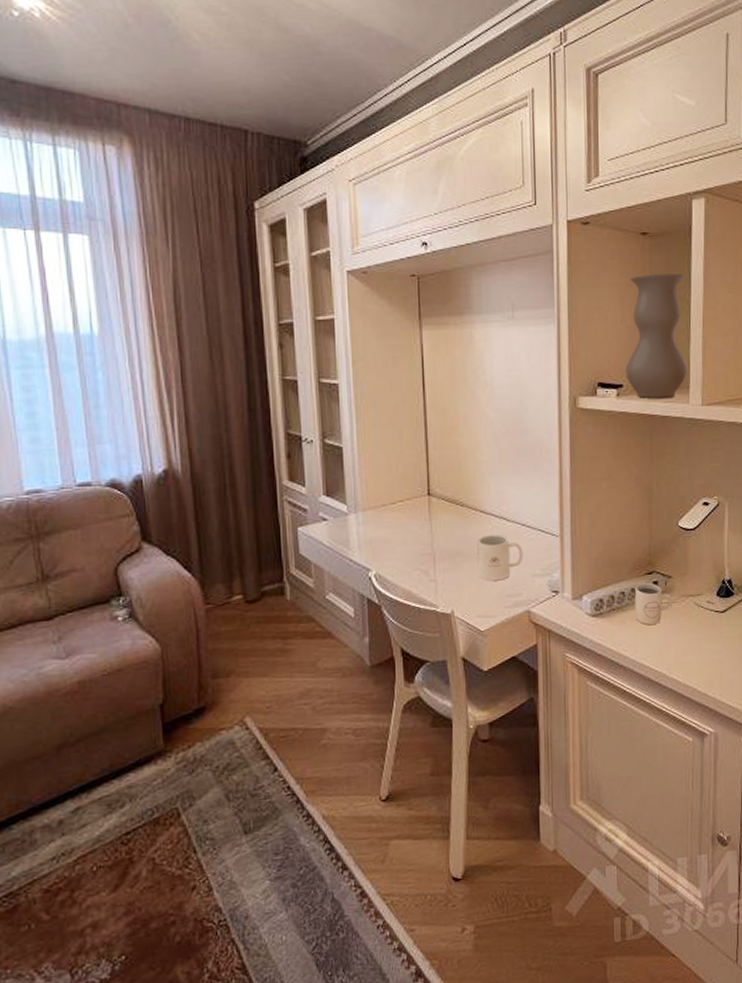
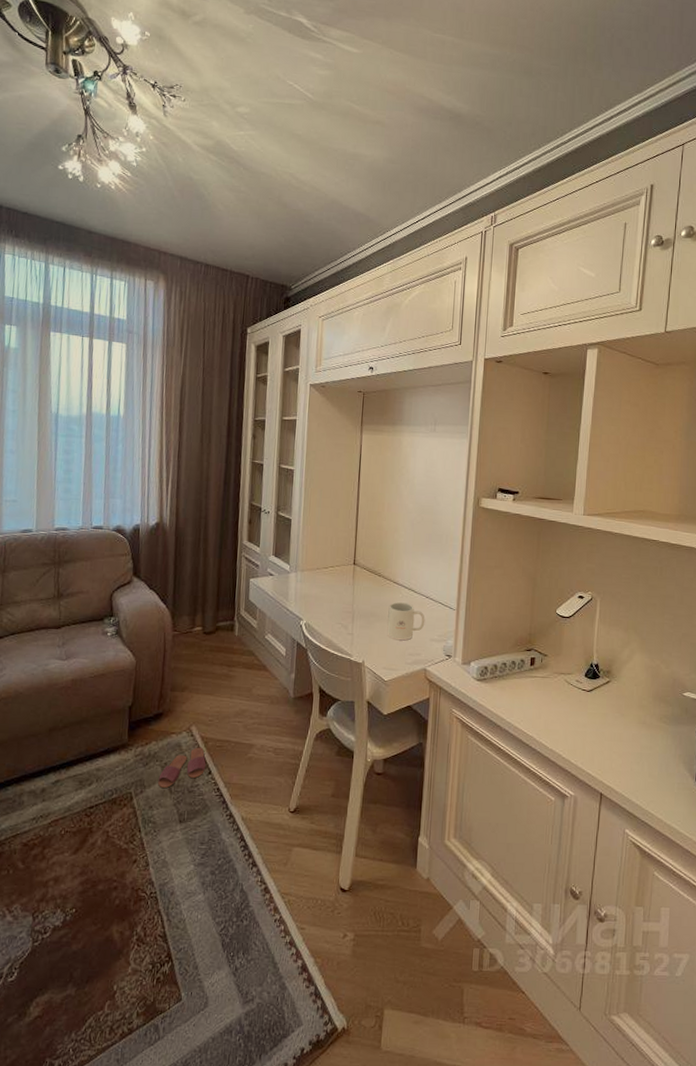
slippers: none [210,741,270,797] -> present [158,747,207,789]
vase: present [625,274,688,398] -> none [521,405,577,506]
mug: present [634,583,672,626] -> none [513,658,546,695]

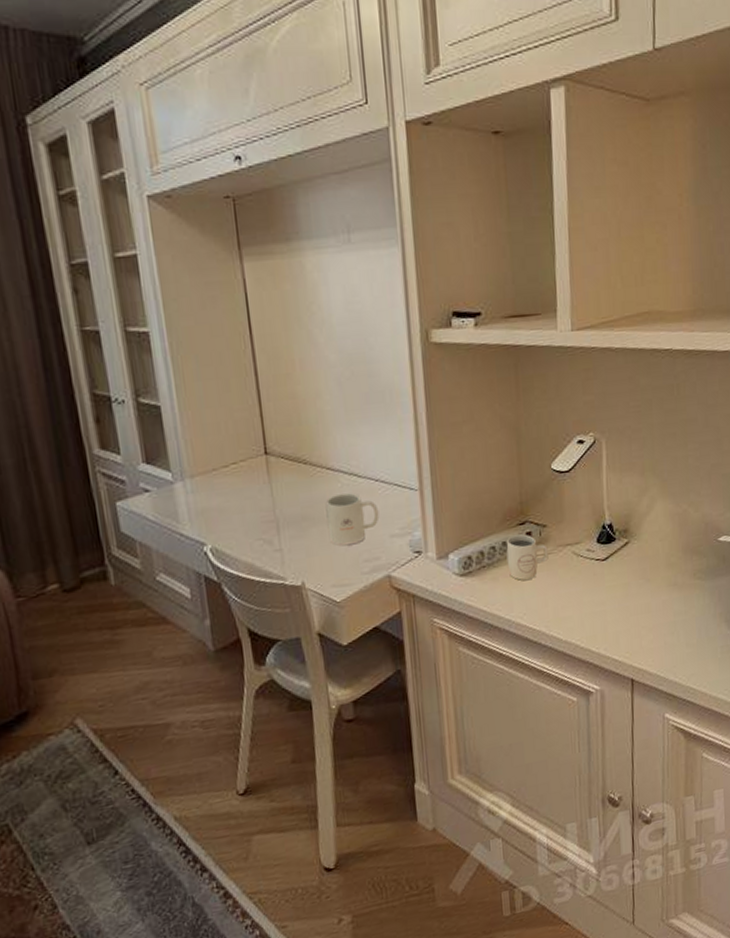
slippers: present [158,747,207,789] -> none [43,743,110,809]
mug: none [513,658,546,695] -> present [506,534,549,581]

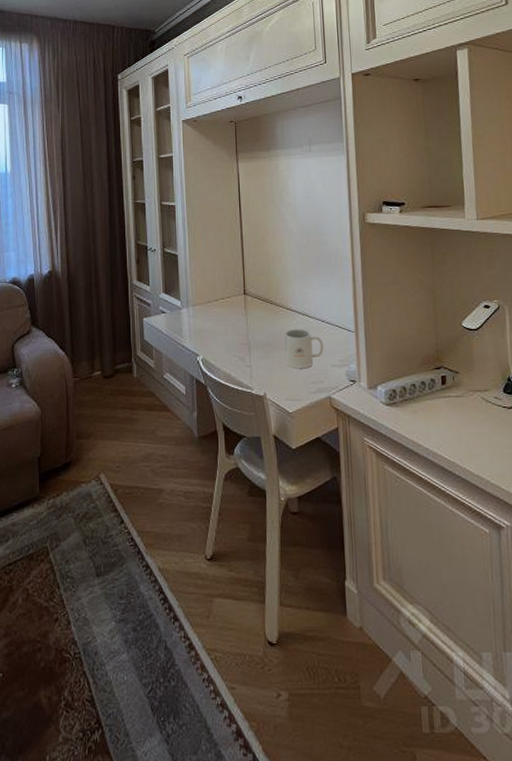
mug: present [506,534,549,581] -> none [424,377,461,417]

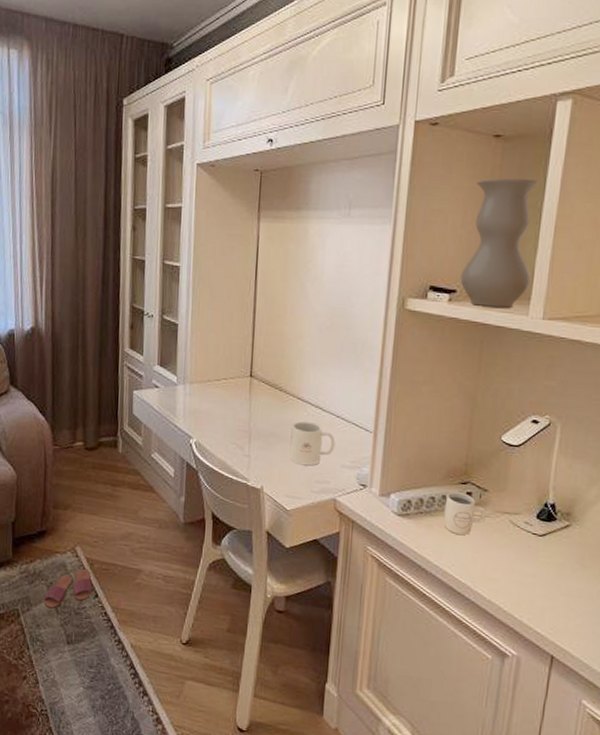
slippers: none [72,495,118,541] -> present [44,568,93,609]
vase: none [406,110,462,214] -> present [460,178,540,308]
mug: none [424,377,461,417] -> present [443,491,486,536]

